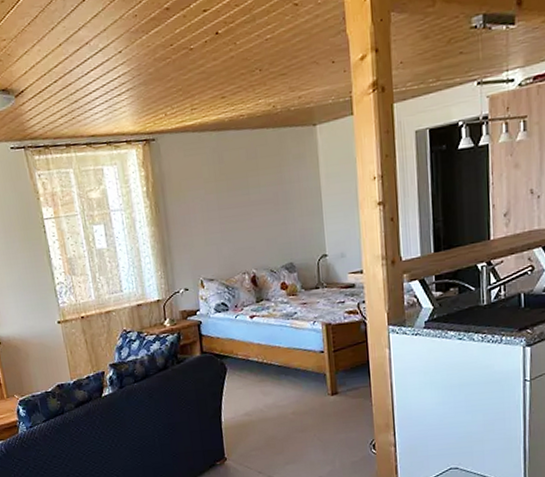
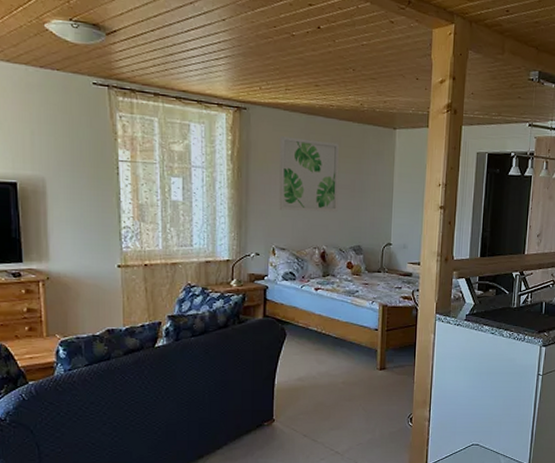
wall art: none [191,155,263,240] -> present [279,136,340,212]

